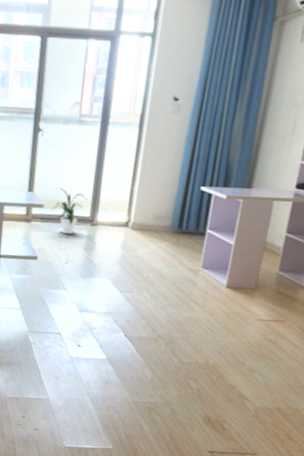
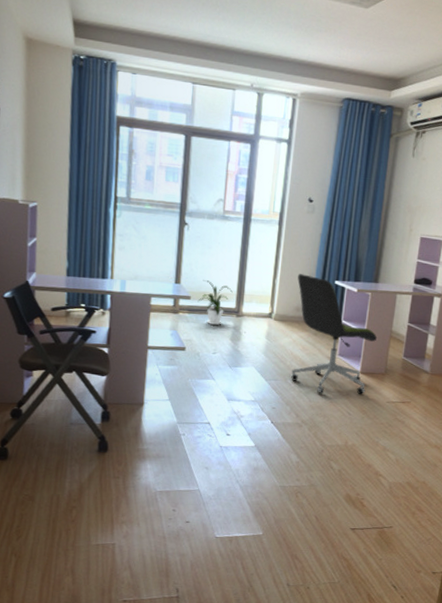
office chair: none [148,180,248,310] -> present [291,274,378,394]

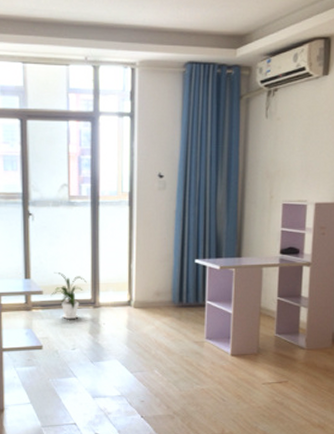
office chair: present [291,274,378,394] -> none [155,256,246,381]

